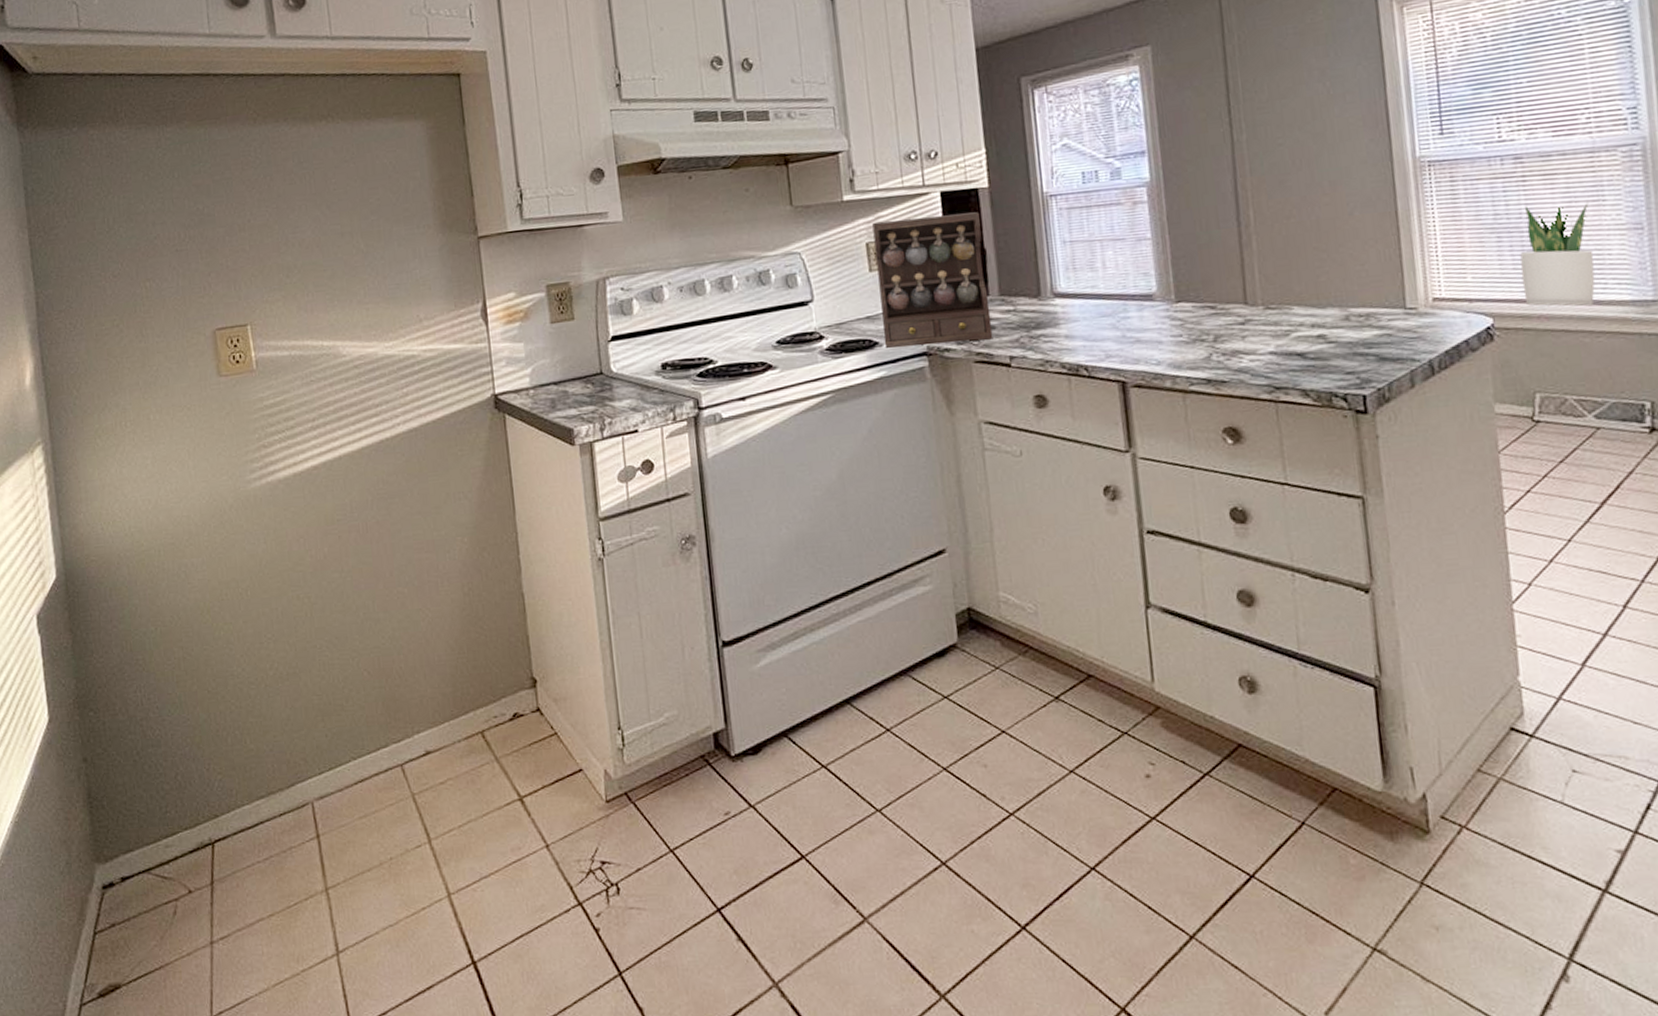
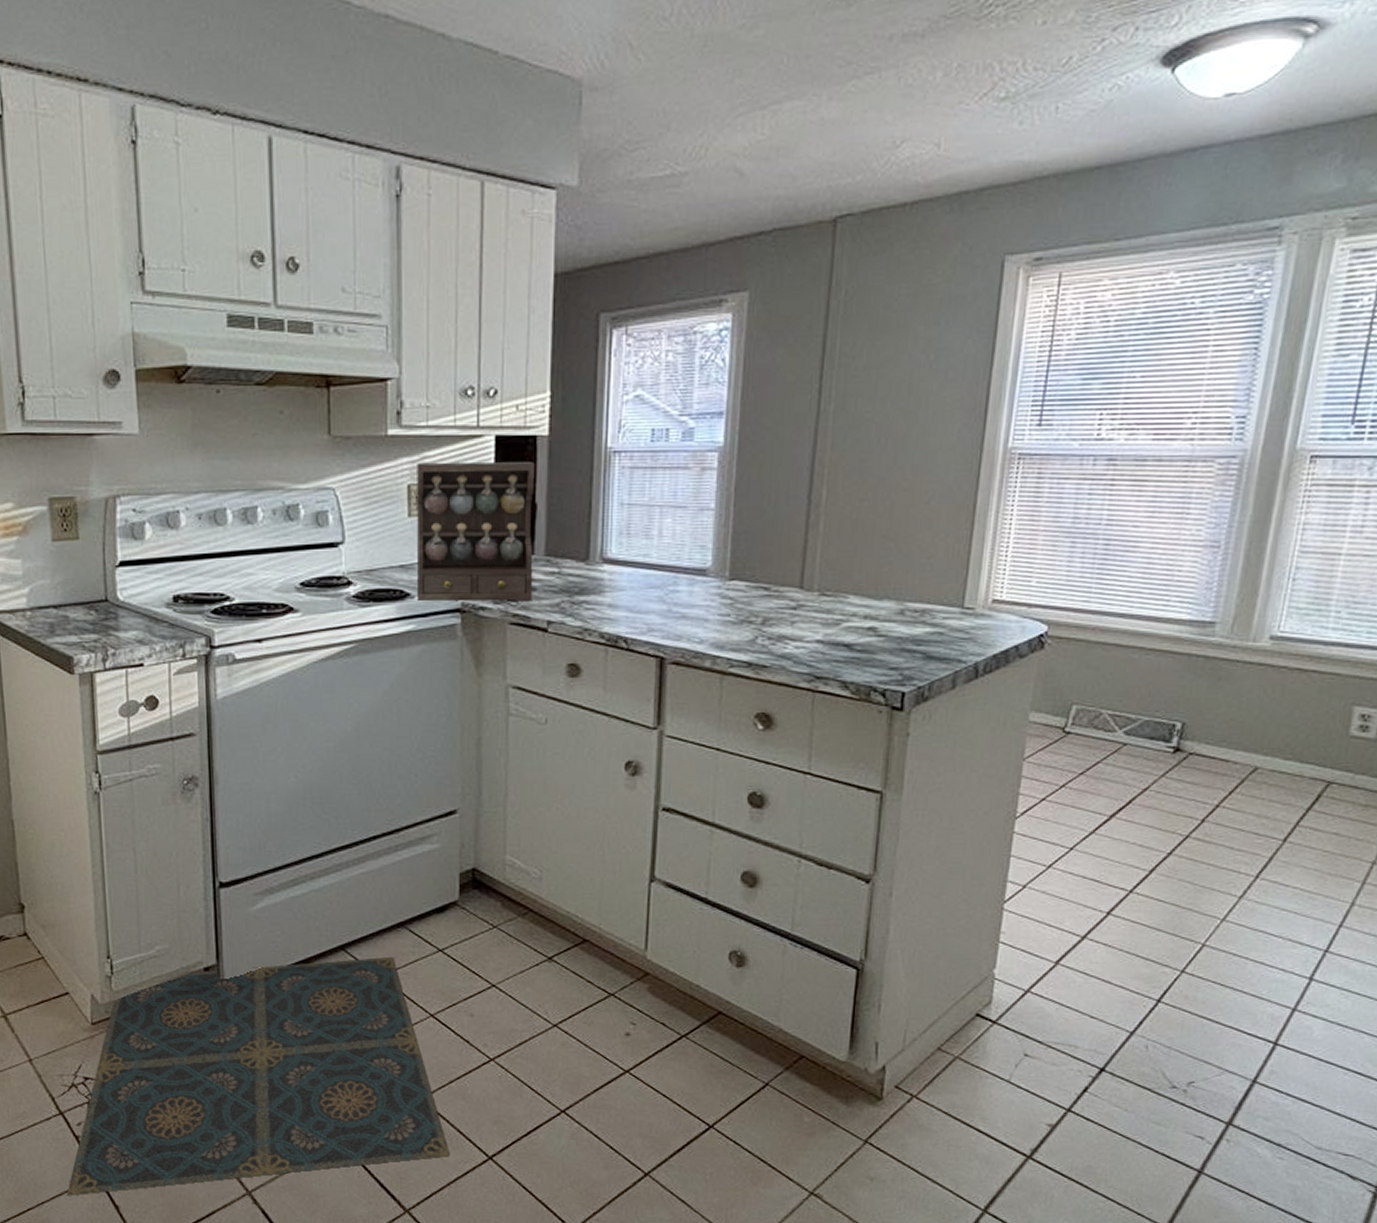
bath mat: none [589,707,980,999] -> present [67,956,449,1196]
planter: present [1520,201,1595,307] -> none [1084,512,1172,622]

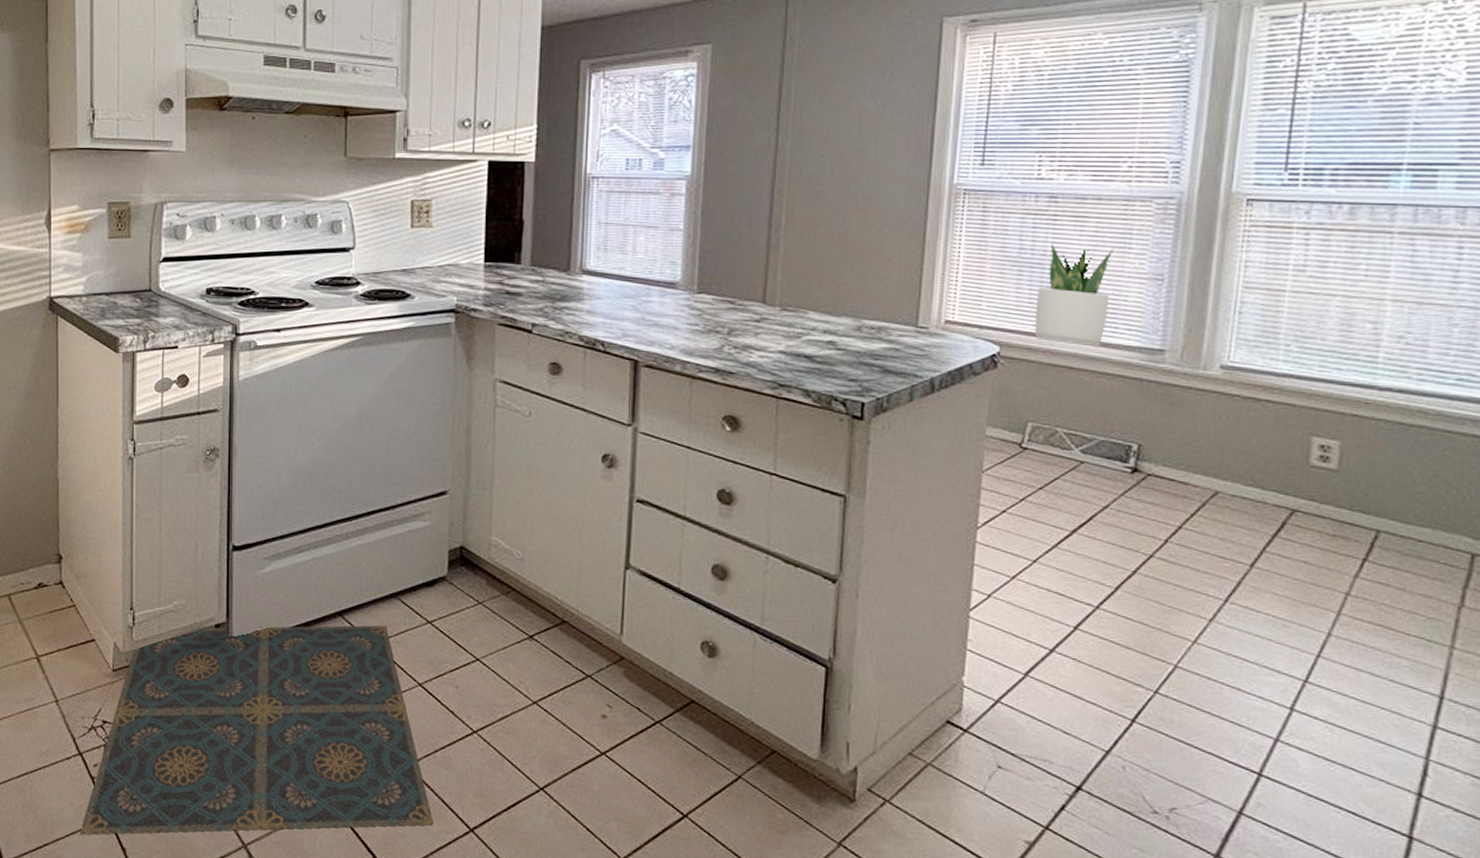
spice rack: present [416,462,534,602] -> none [416,181,522,305]
planter: none [1084,512,1172,622] -> present [1034,244,1115,348]

